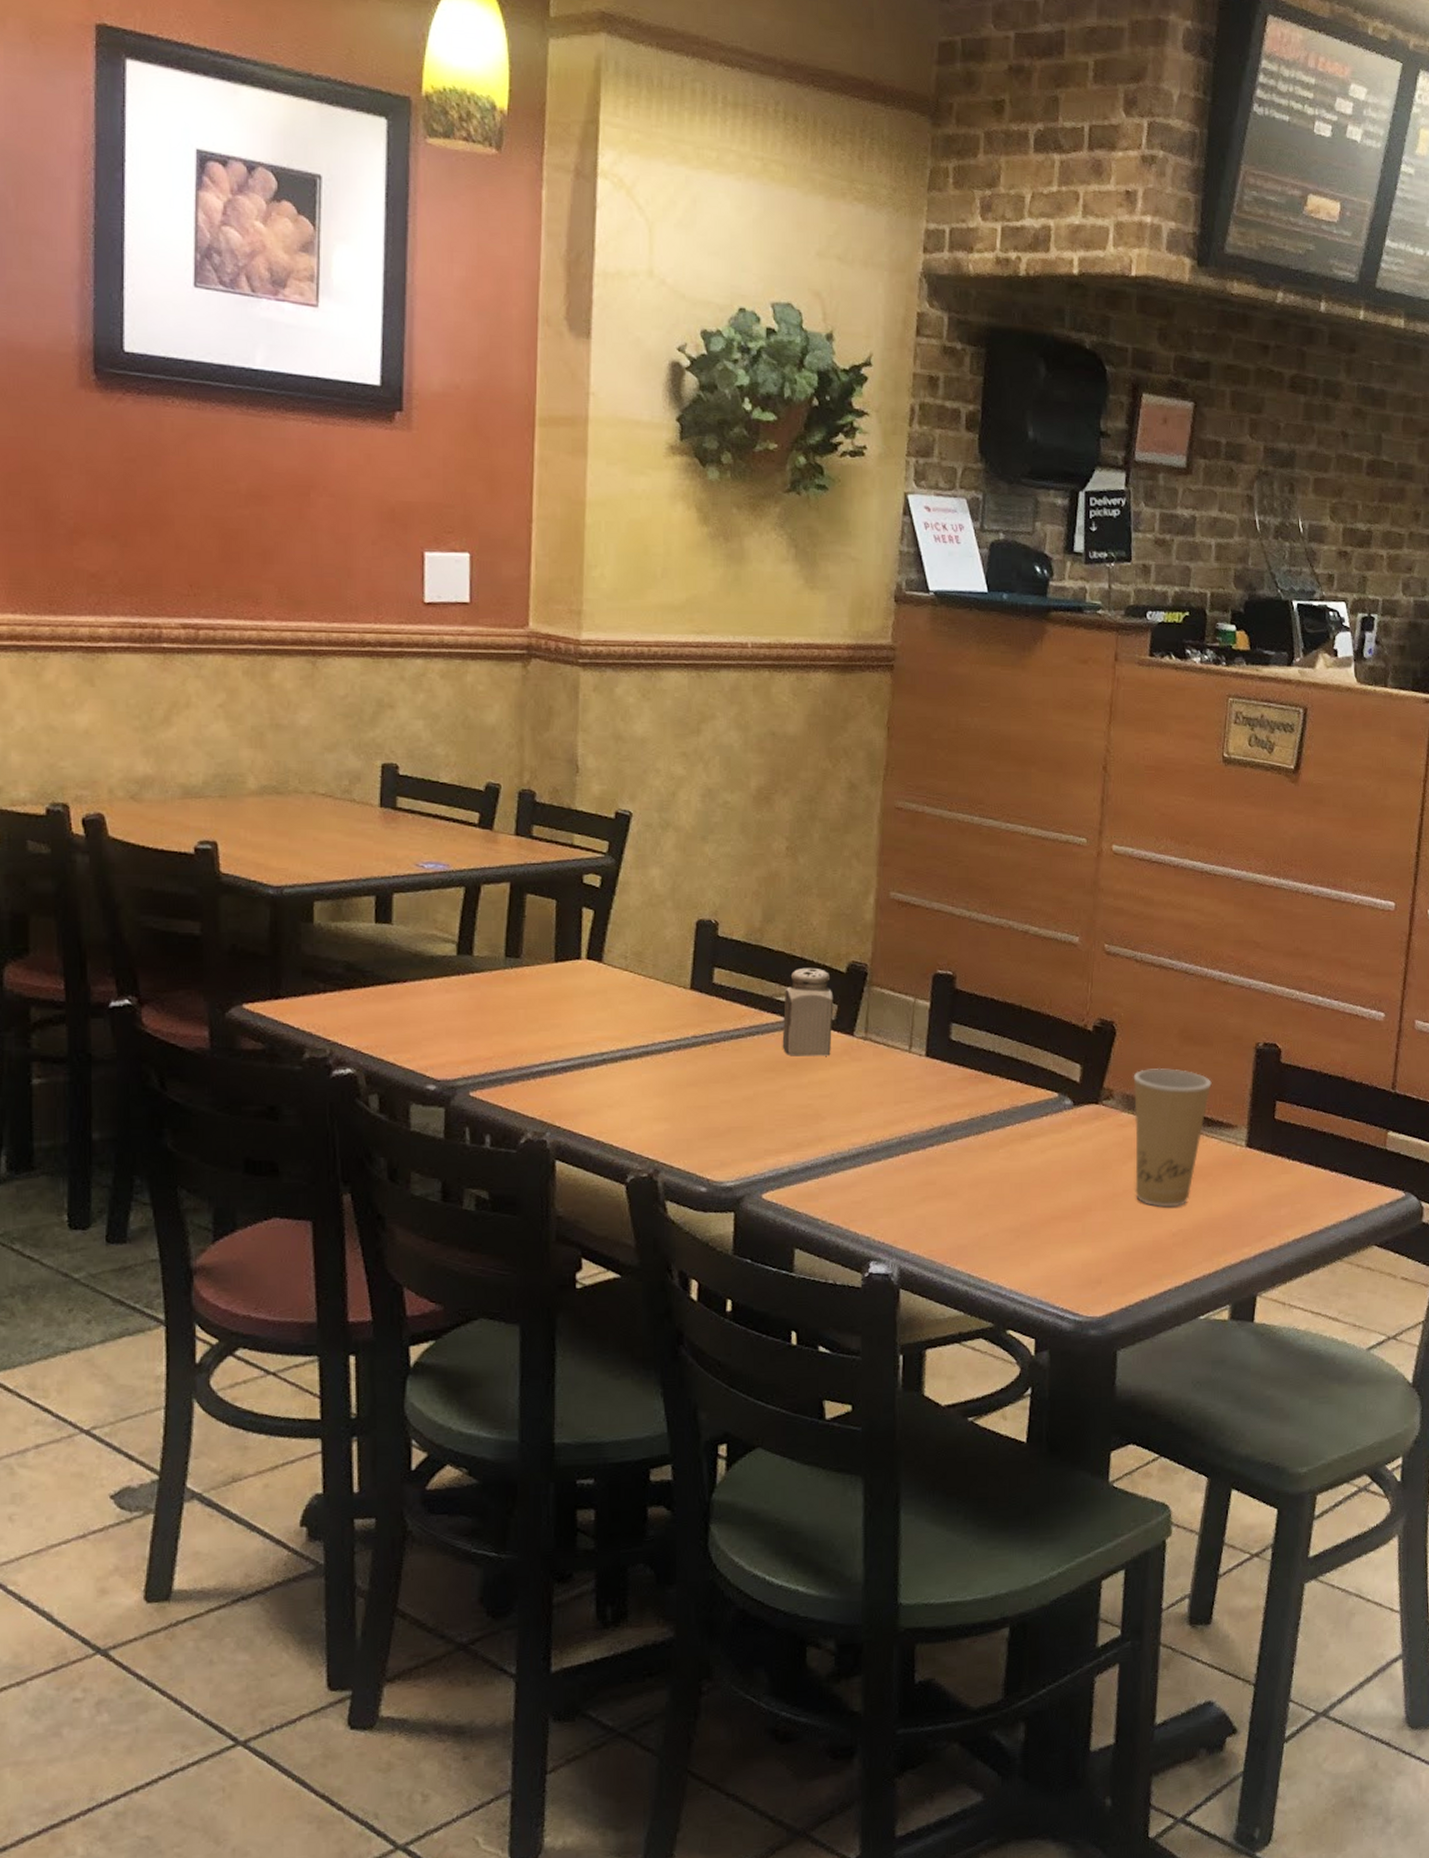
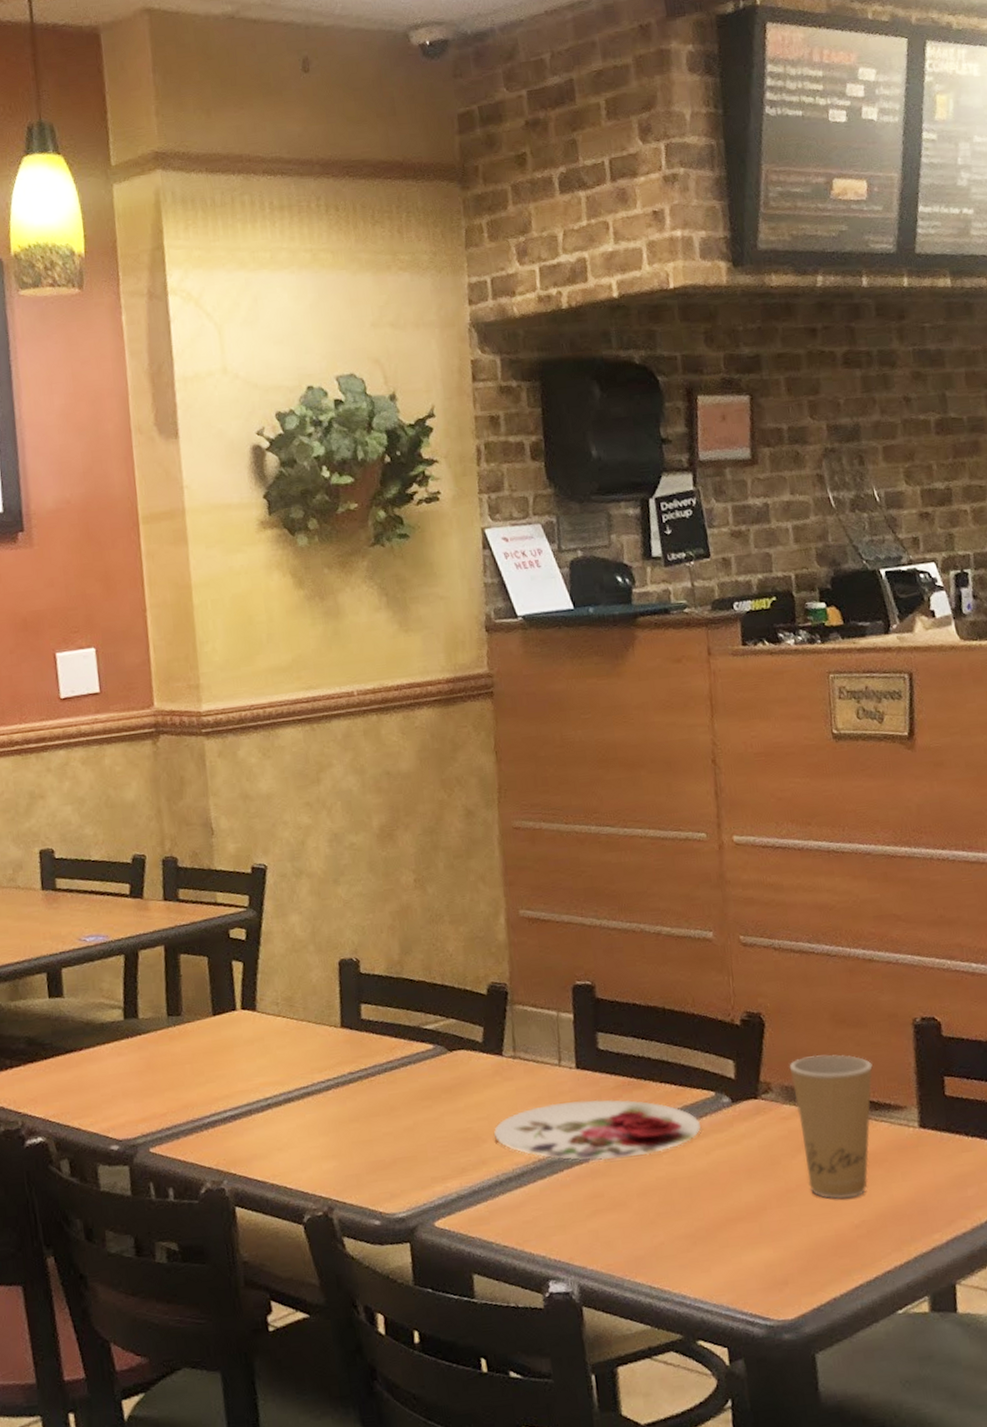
salt shaker: present [782,967,834,1056] -> none [430,993,483,1082]
plate: none [835,1088,1041,1149] -> present [494,1099,702,1161]

